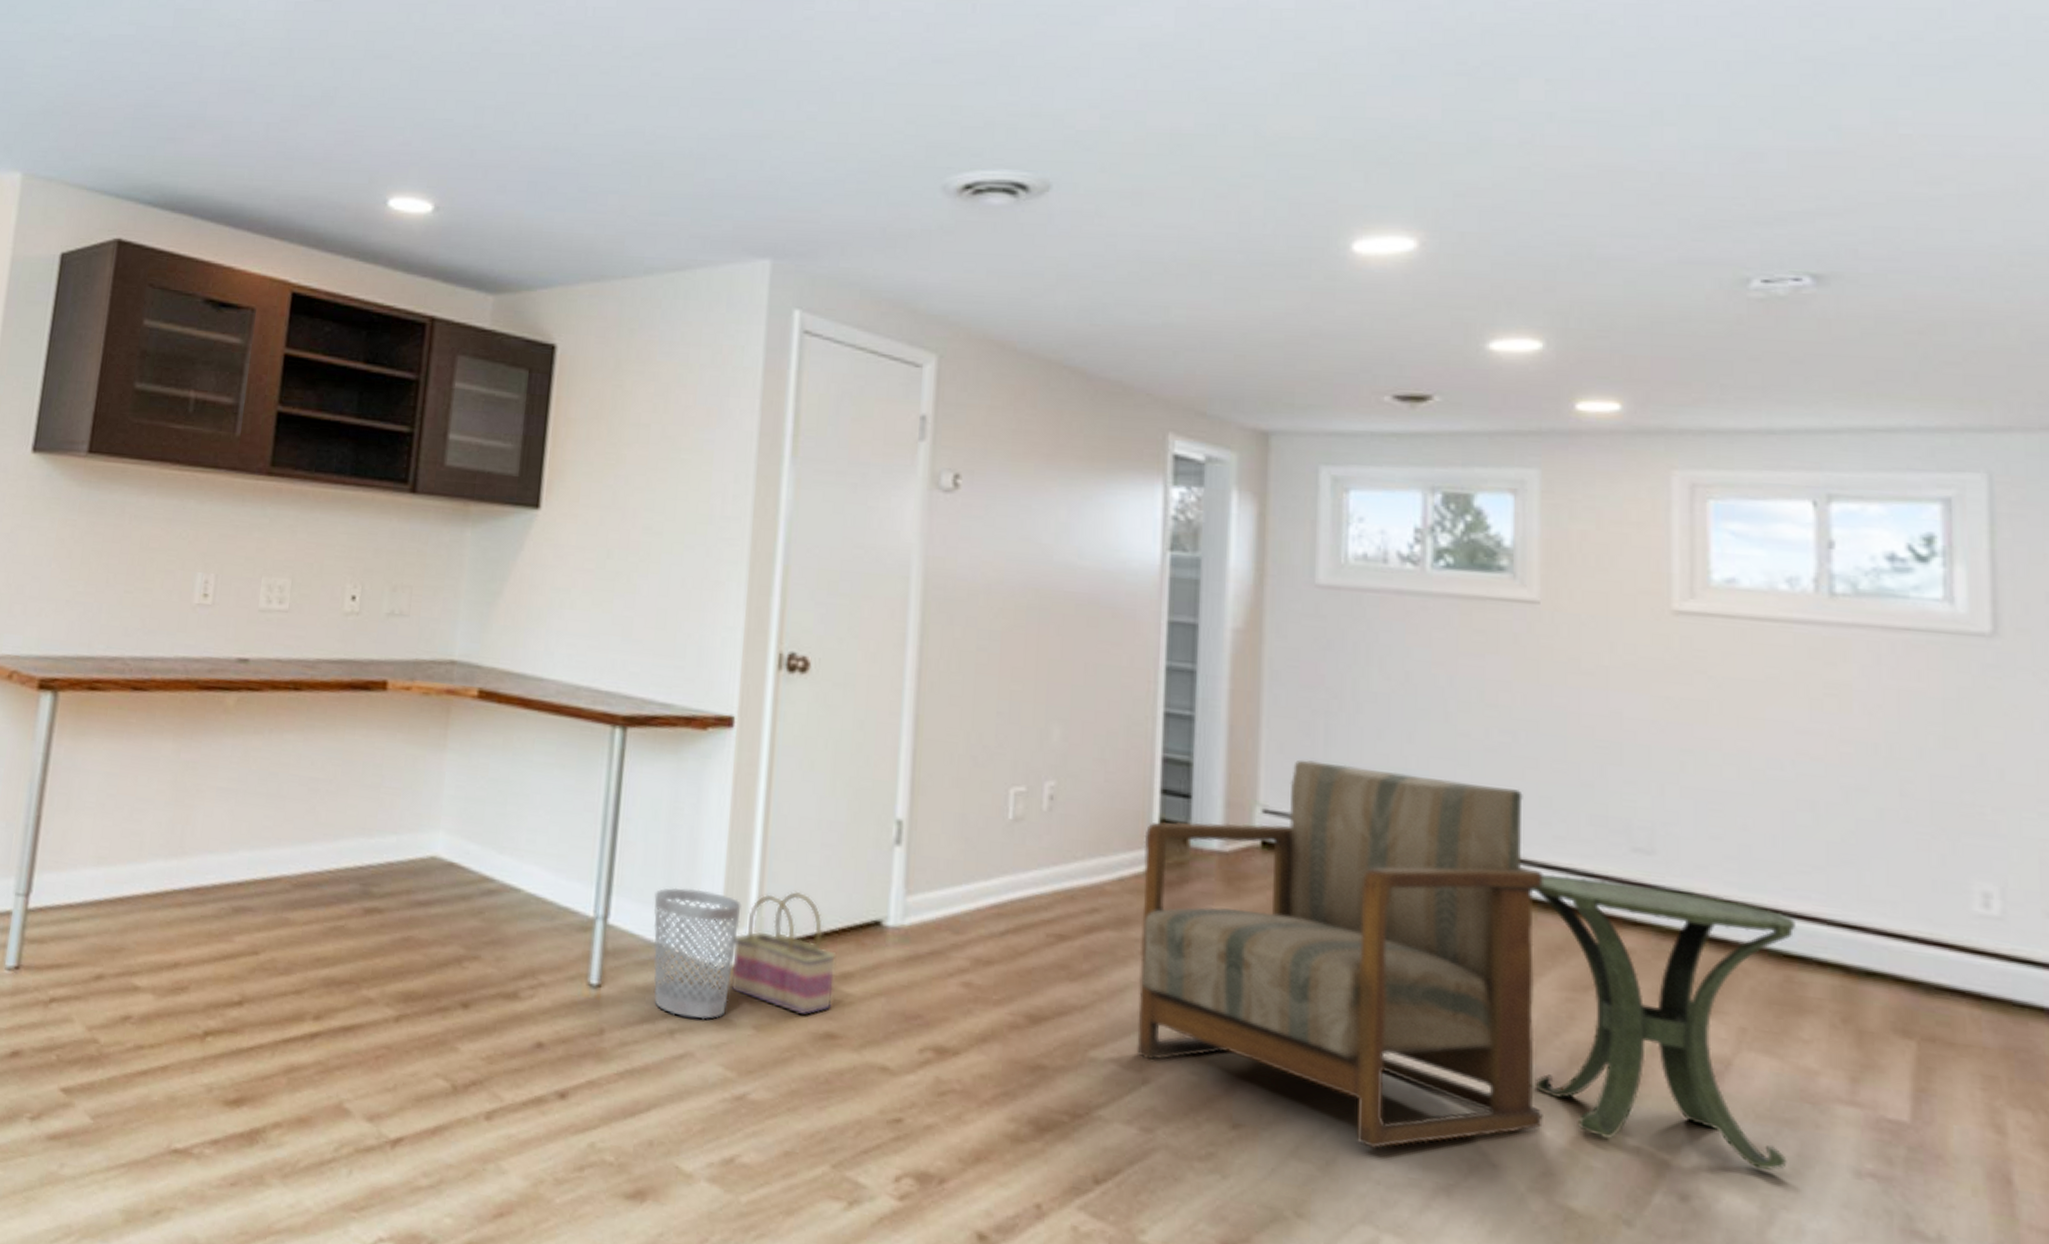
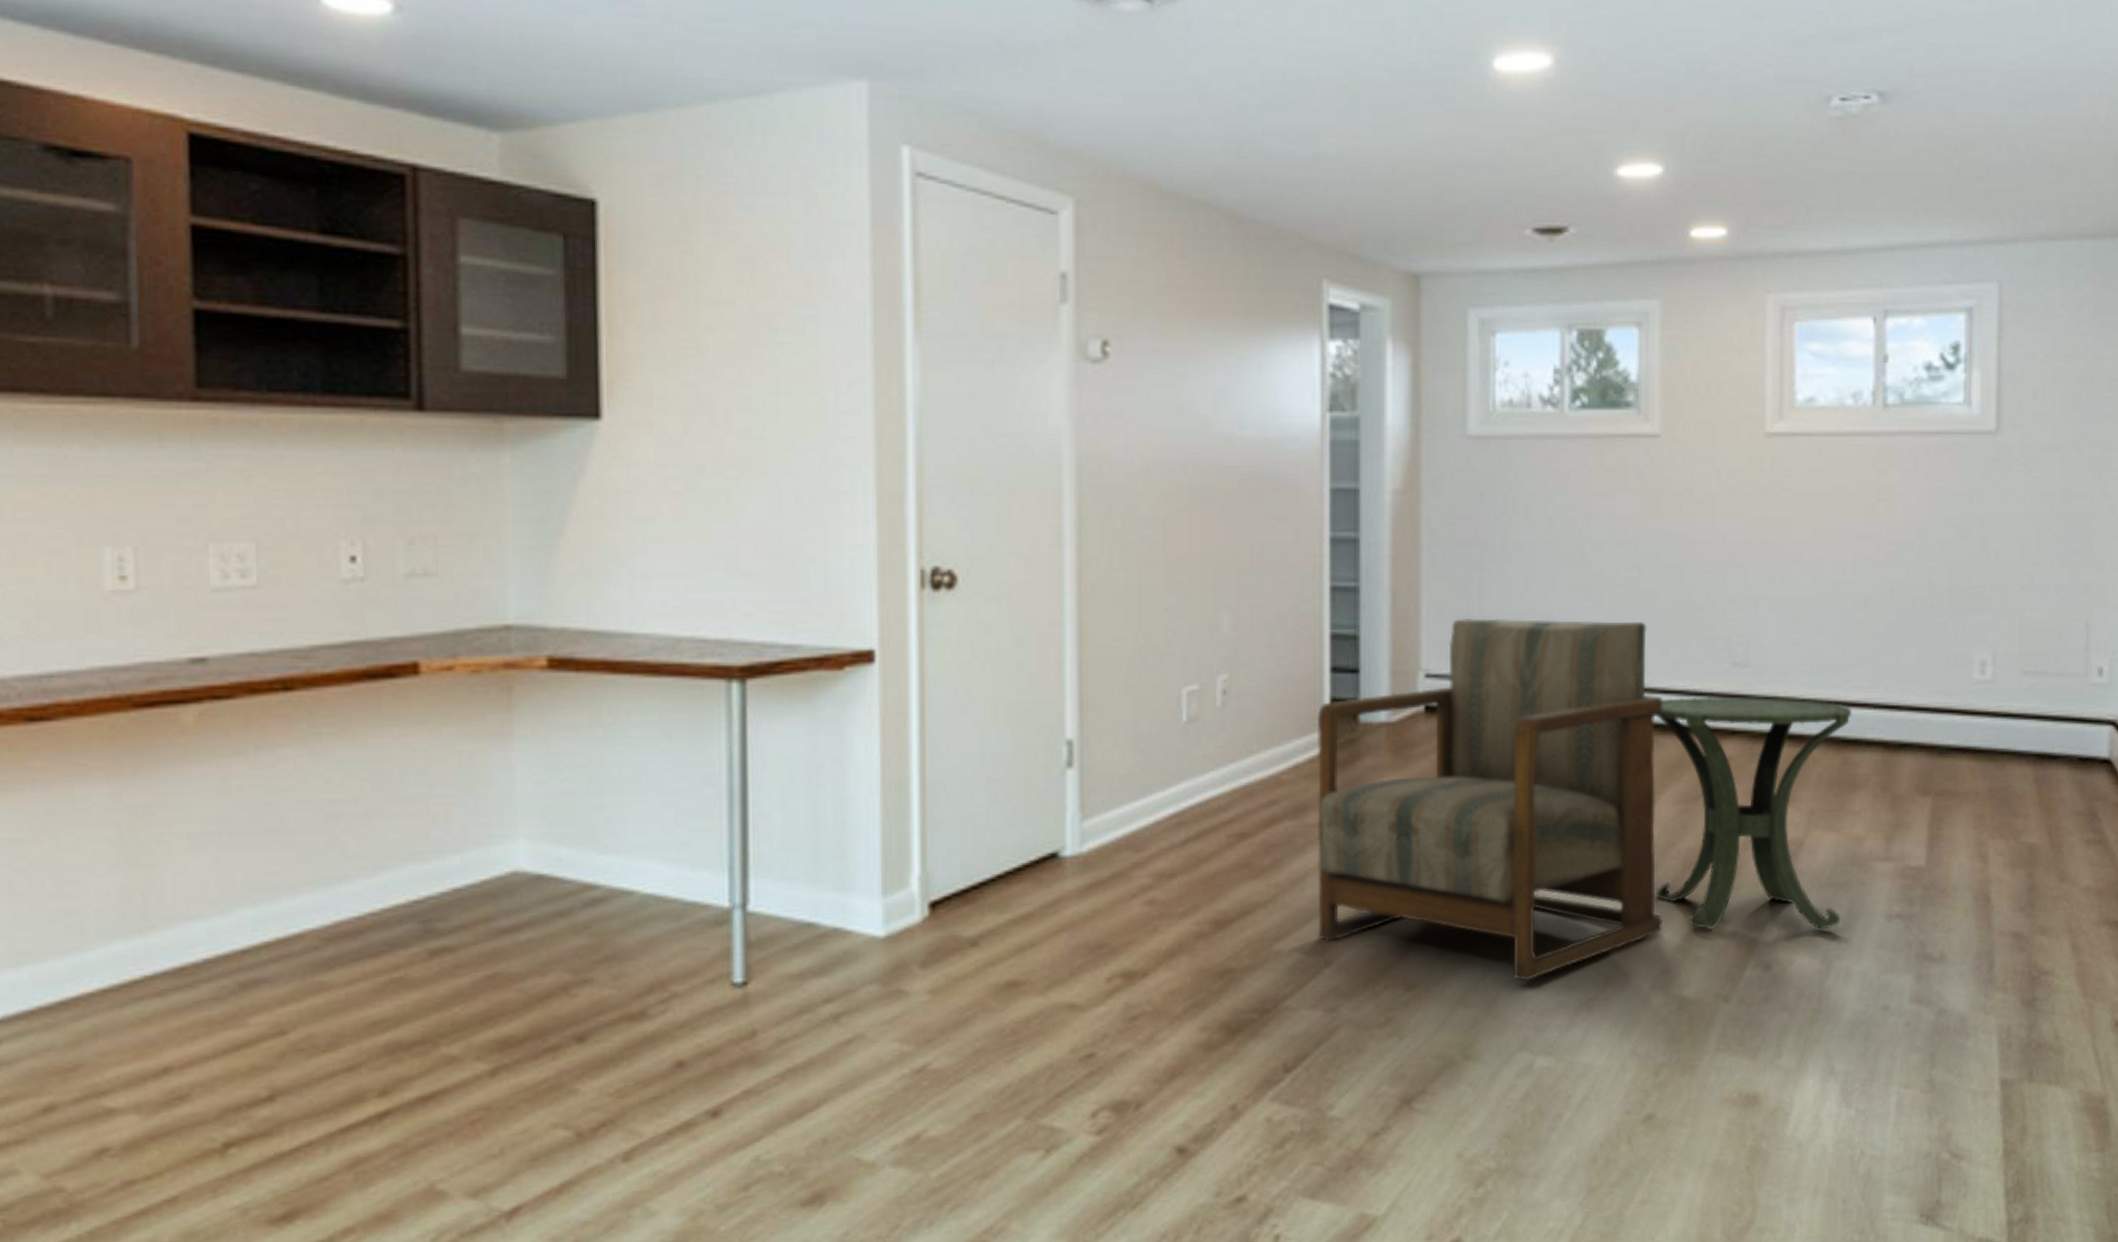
wastebasket: present [653,887,742,1020] -> none [800,853,903,998]
basket: present [731,890,837,1015] -> none [898,836,1013,969]

